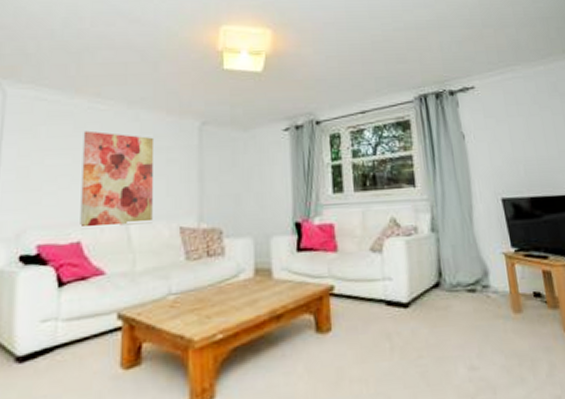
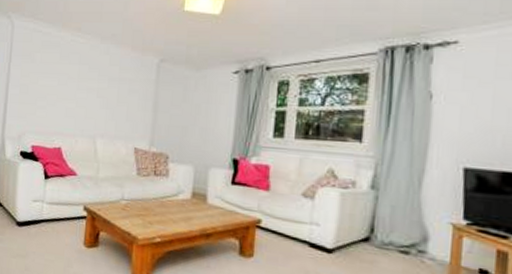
wall art: present [80,130,155,226] -> none [61,59,120,141]

